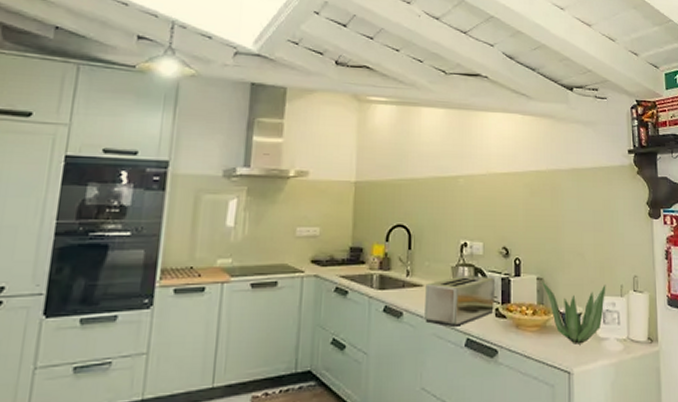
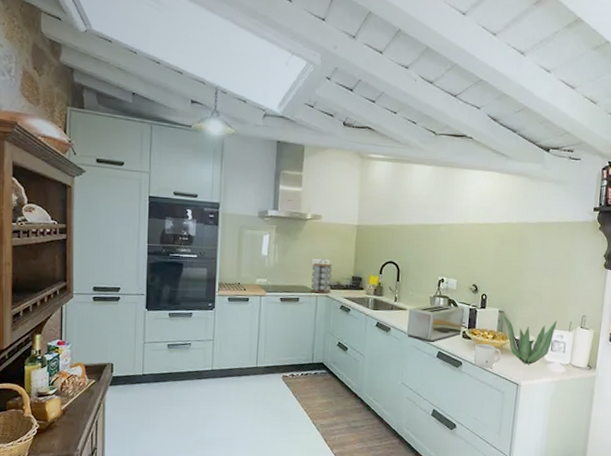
spice rack: none [294,227,324,273] -> present [311,259,333,294]
mug: none [513,322,545,356] -> present [474,343,501,369]

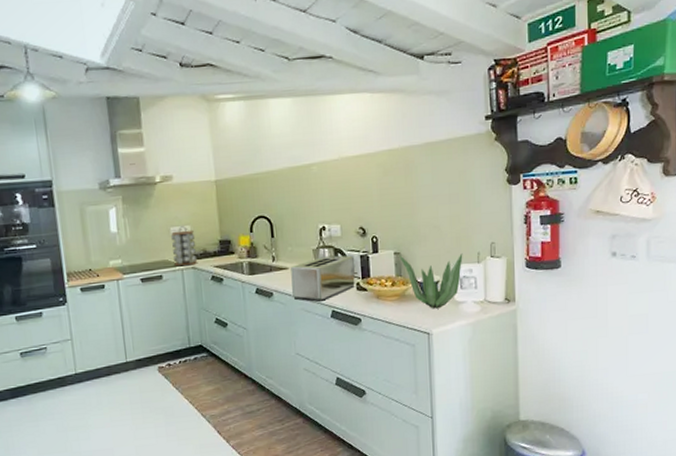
mug: present [474,343,501,369] -> none [373,293,405,322]

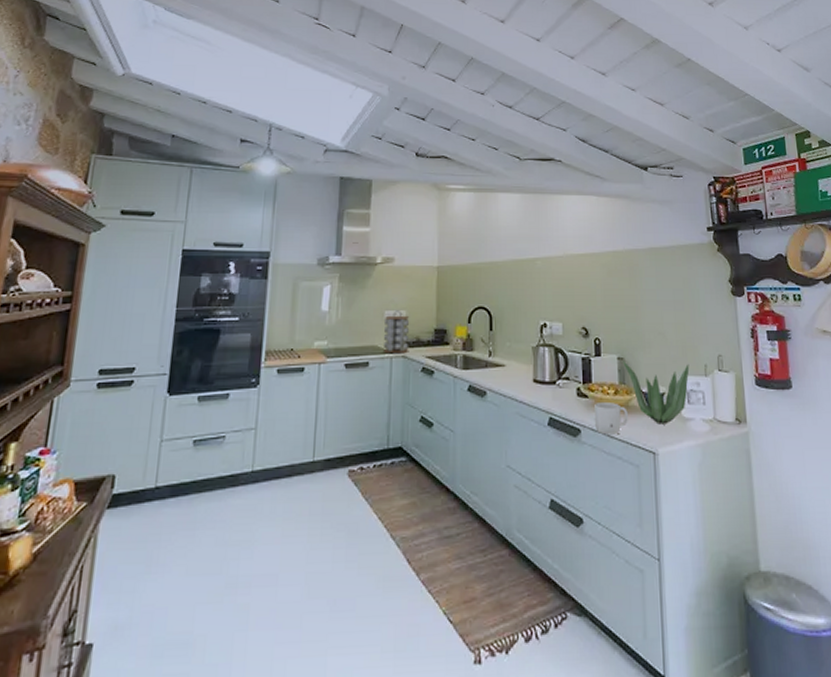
toaster: present [290,255,355,303] -> none [507,355,576,407]
mug: none [373,293,405,322] -> present [595,401,628,435]

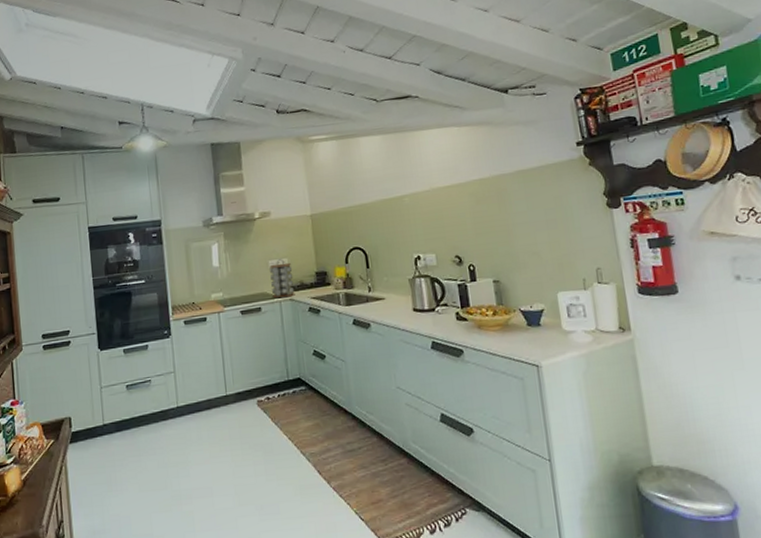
mug: present [595,401,628,435] -> none [474,322,509,353]
plant: present [623,361,690,425] -> none [499,280,568,339]

